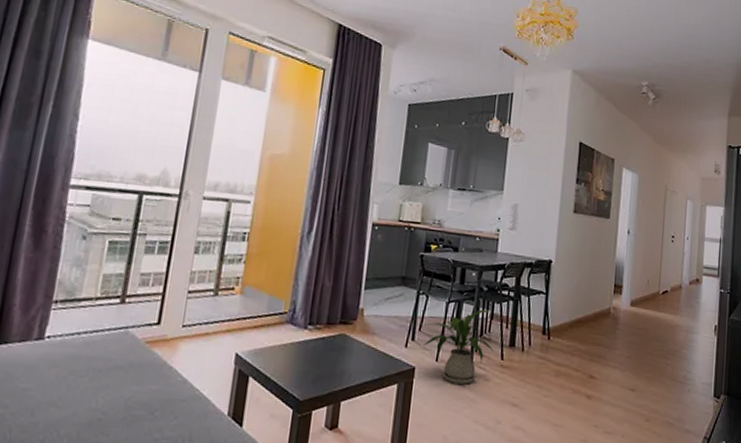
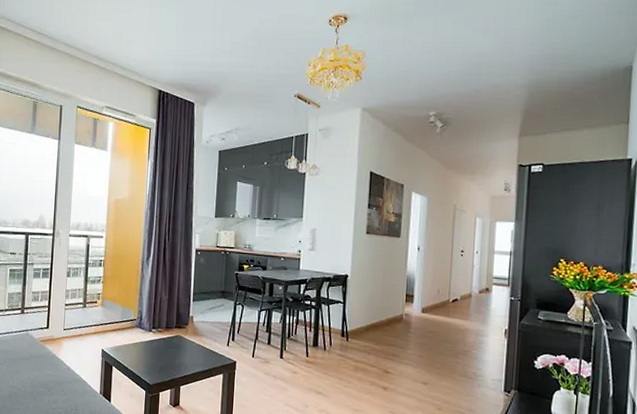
house plant: present [423,309,495,385] -> none [241,316,301,376]

